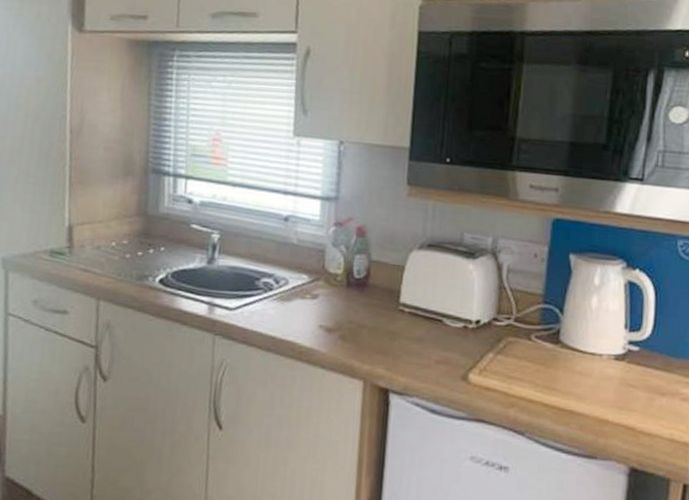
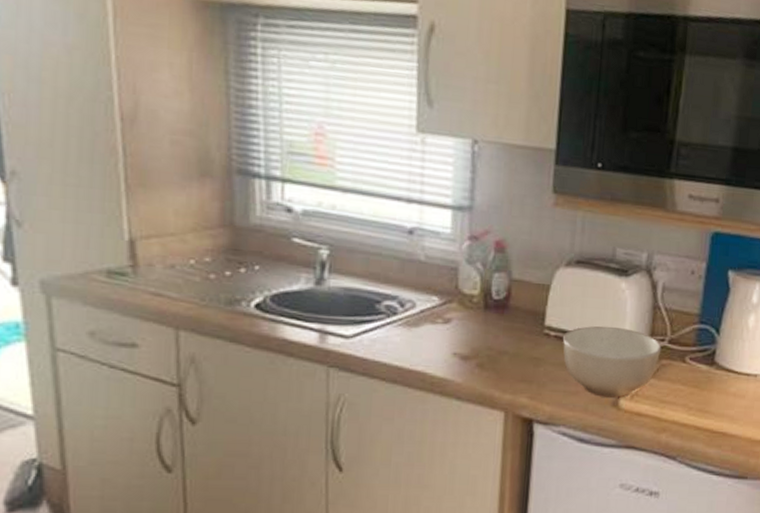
bowl: none [415,304,508,372] -> present [562,326,662,398]

